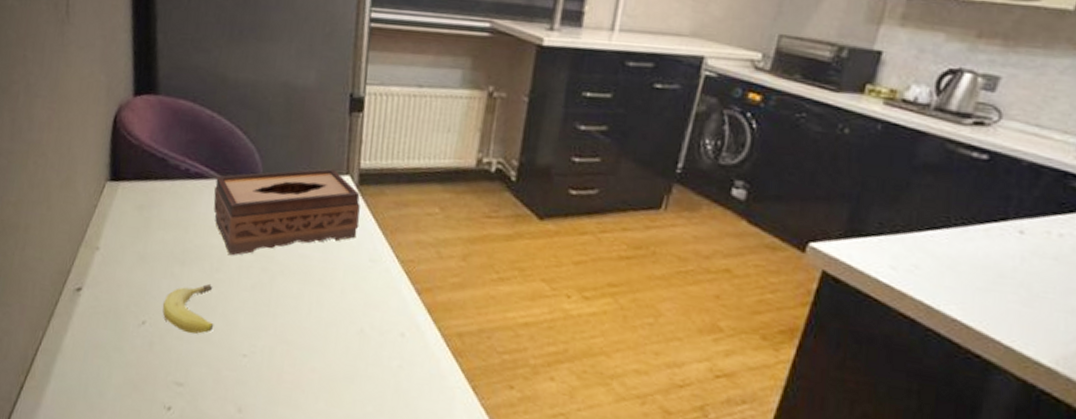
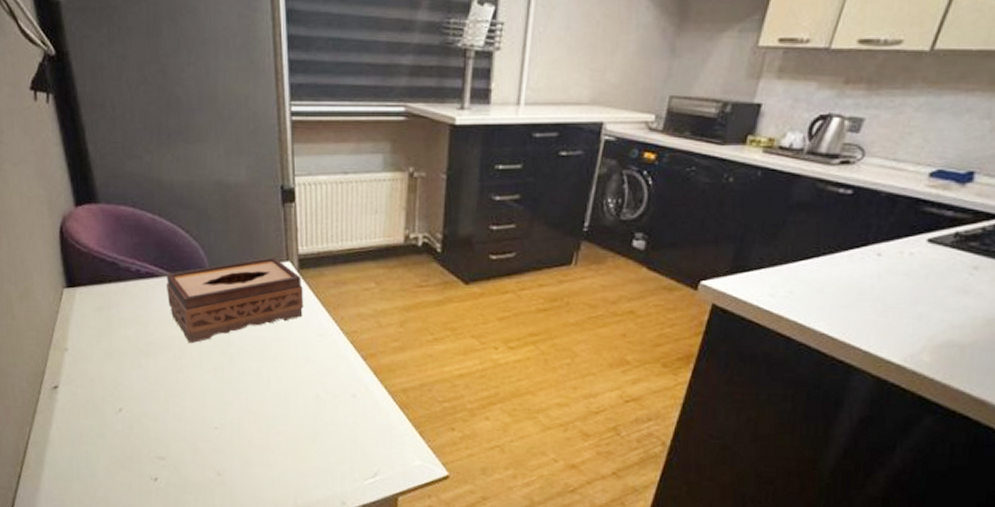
fruit: present [162,283,214,334] -> none [135,370,185,415]

